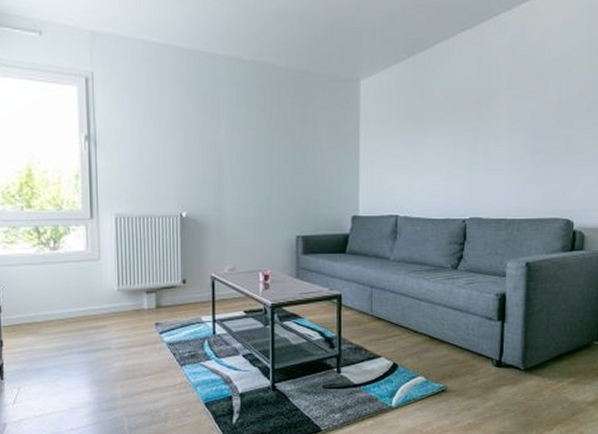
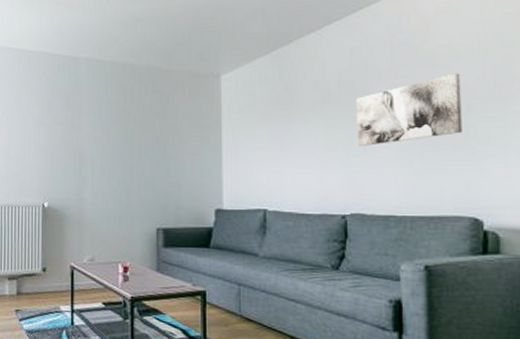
wall art: none [479,86,568,155] -> present [356,73,462,147]

